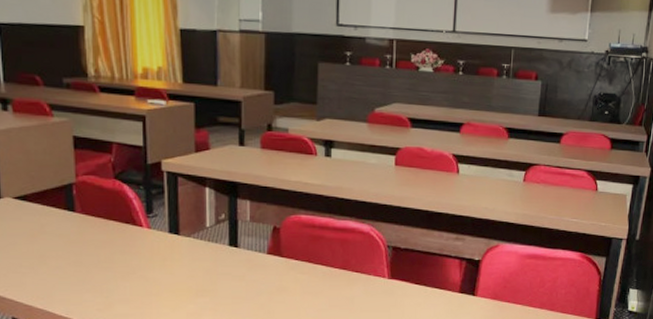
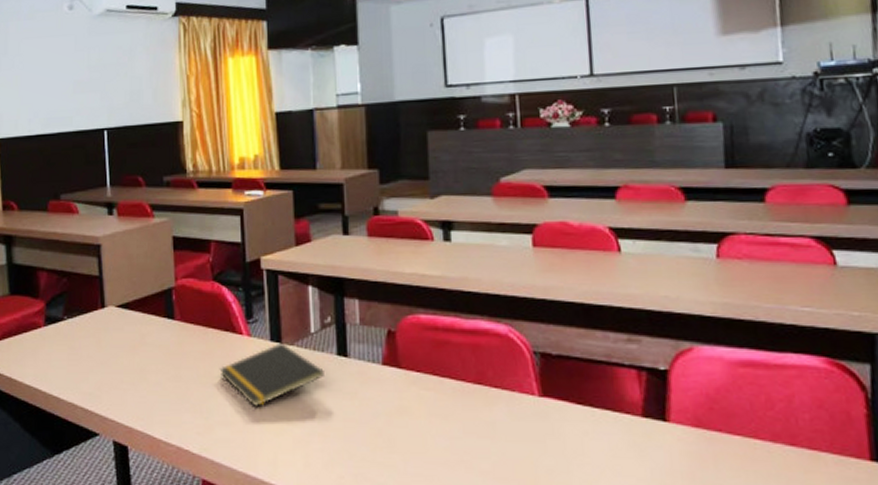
notepad: none [119,234,217,288] -> present [219,342,324,408]

